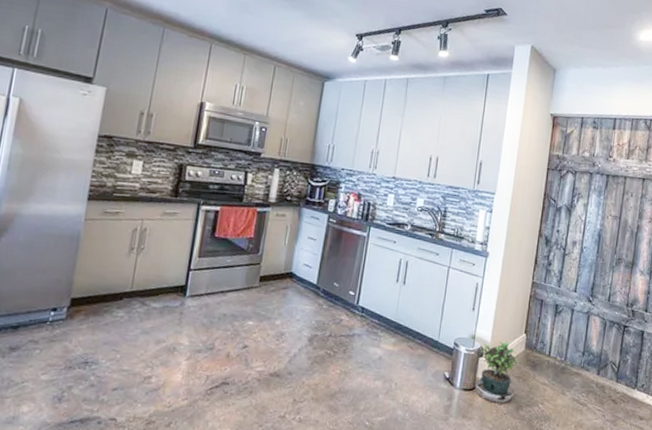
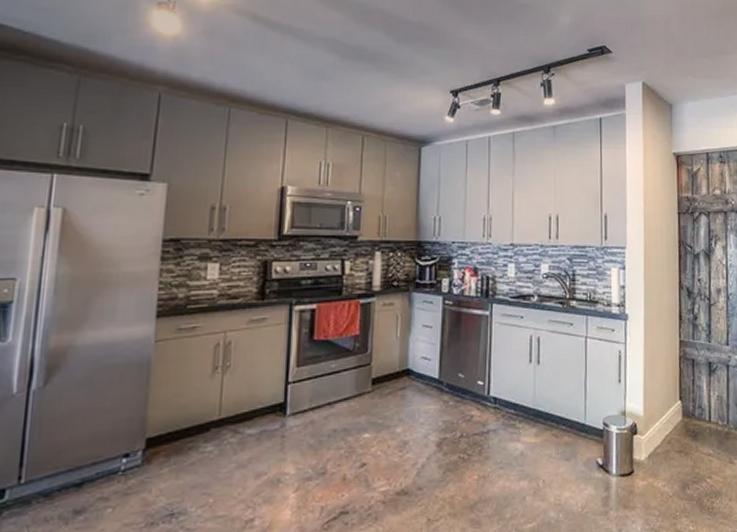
potted plant: present [474,341,518,413] -> none [631,412,678,496]

